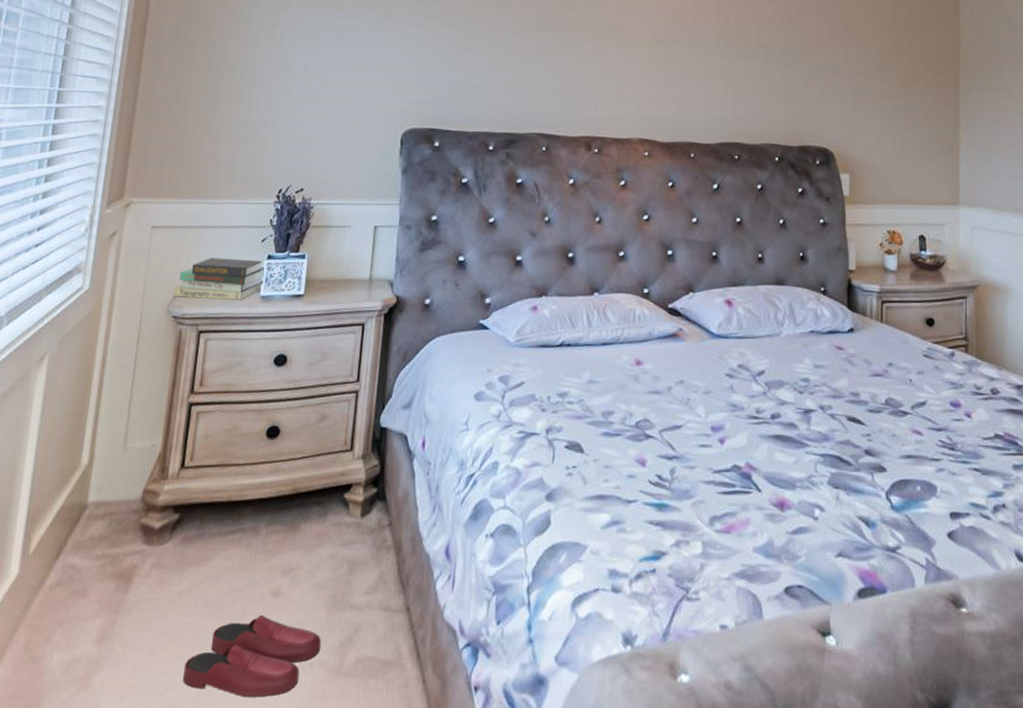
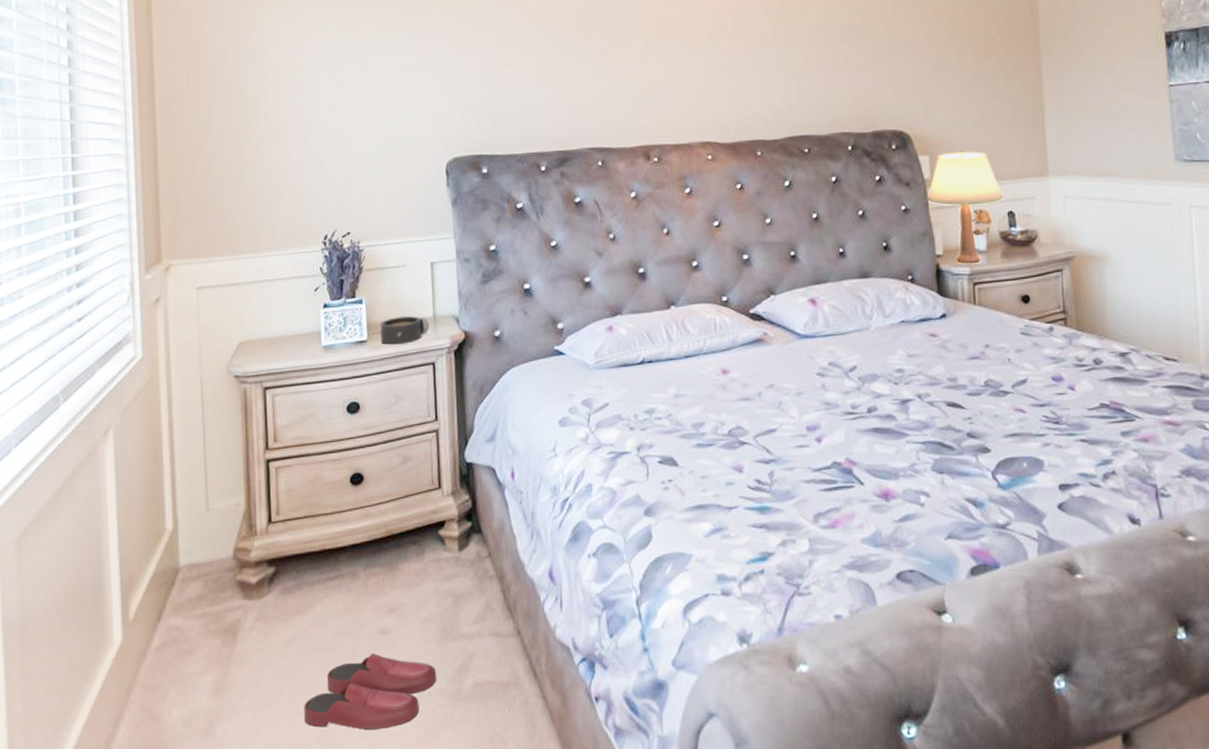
books: present [172,258,266,300] -> none [230,310,325,357]
alarm clock: none [309,274,365,304] -> present [372,315,430,346]
table lamp: none [845,171,916,282] -> present [927,149,1004,264]

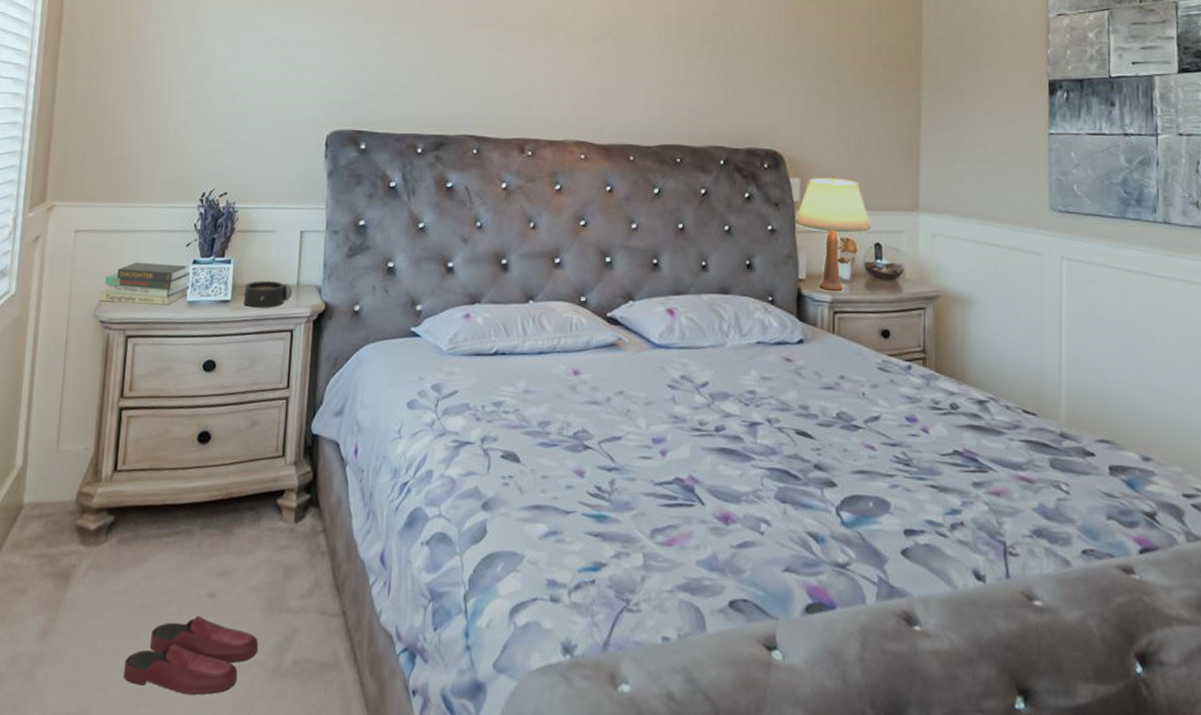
books: none [230,310,325,357] -> present [99,262,192,305]

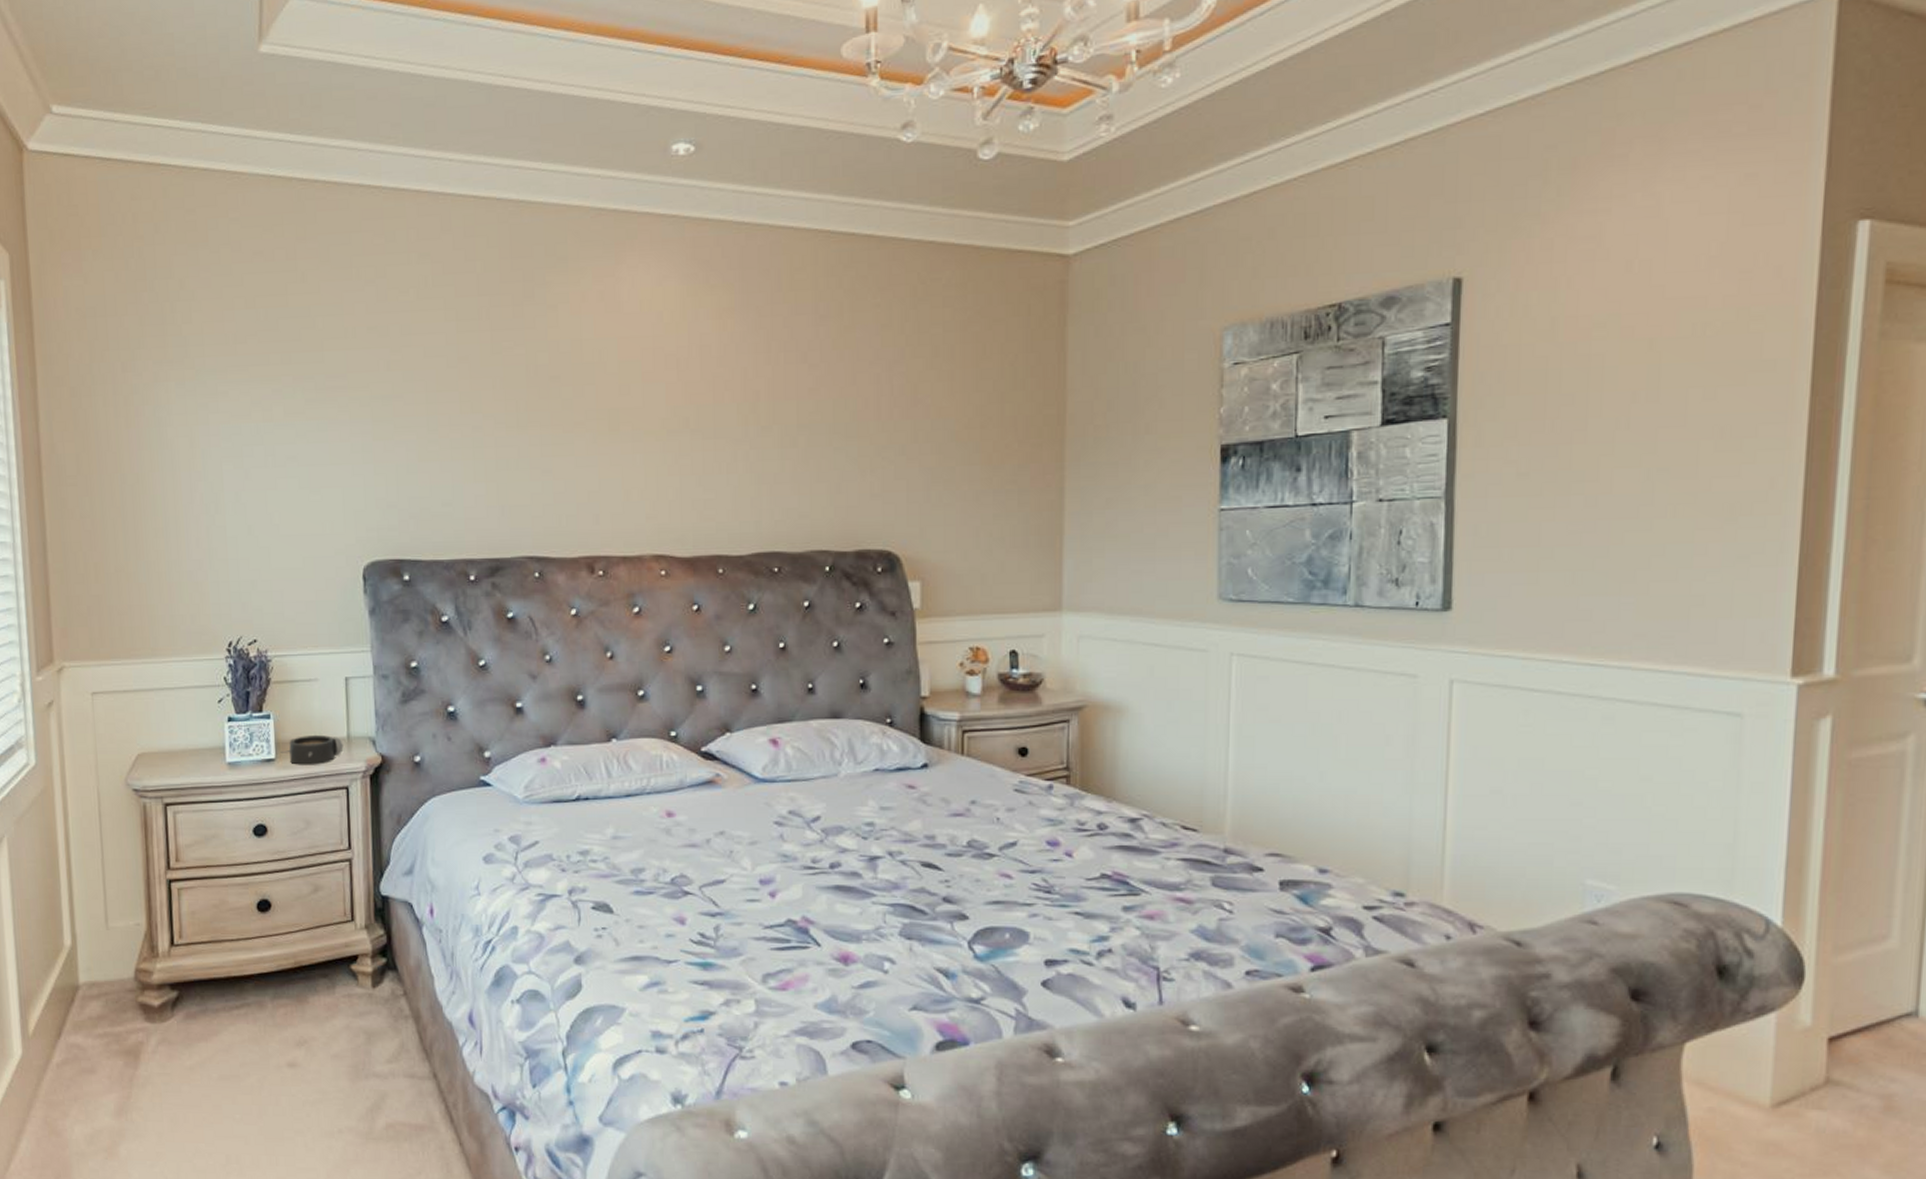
books: present [99,262,192,305] -> none [128,723,229,769]
slippers: present [124,615,259,695] -> none [209,1085,348,1162]
table lamp: present [795,175,872,292] -> none [915,575,1006,709]

